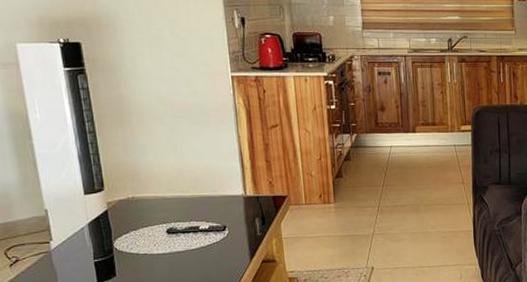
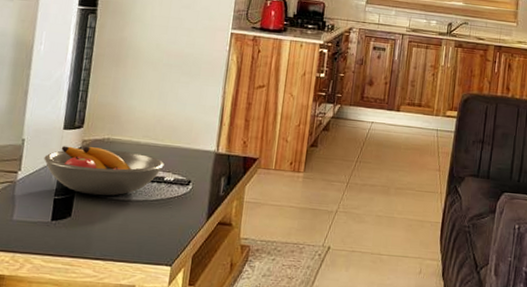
fruit bowl: none [72,207,196,253] -> present [44,146,164,196]

